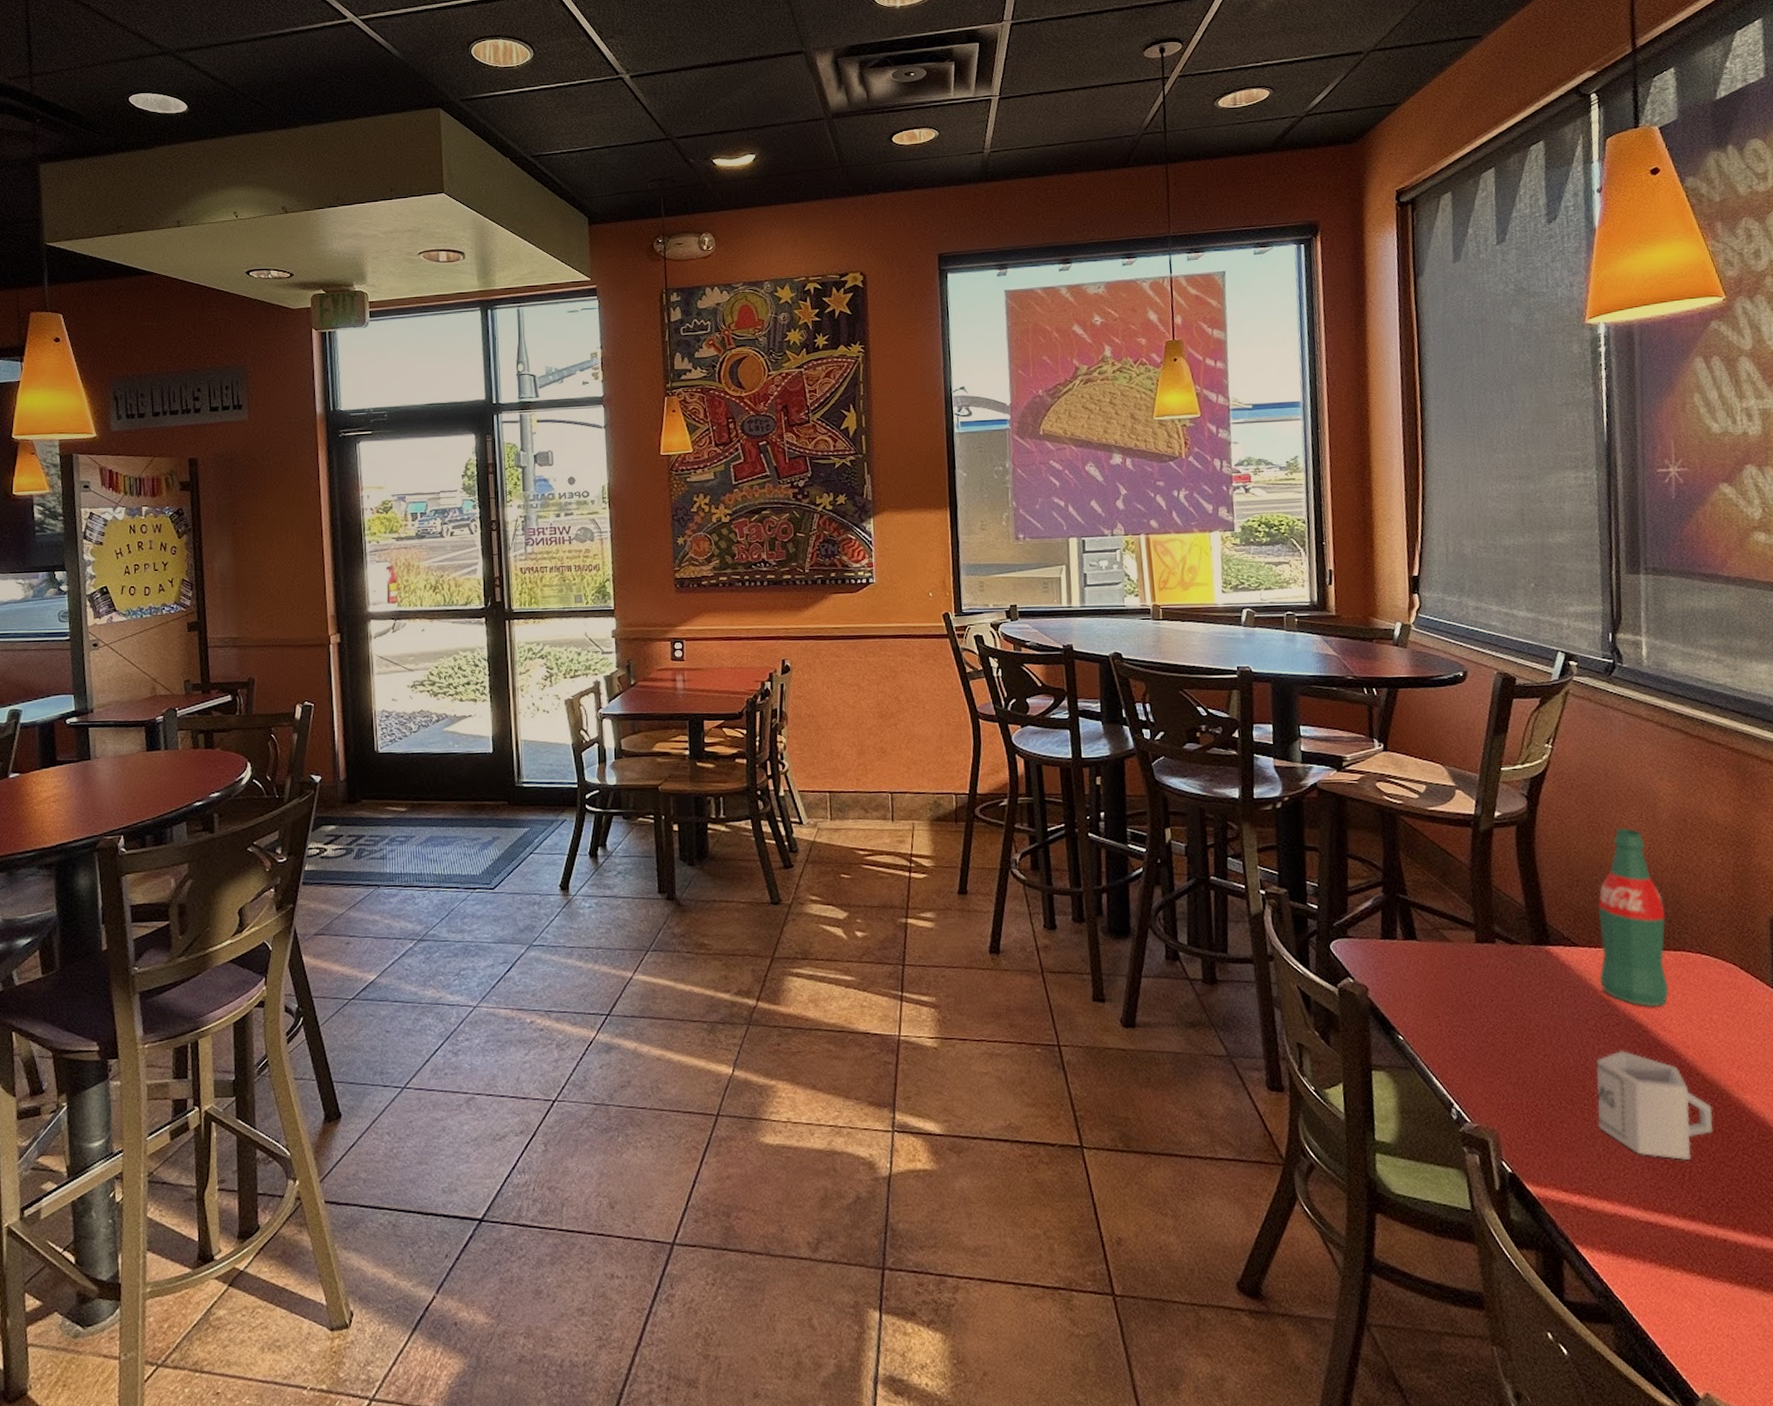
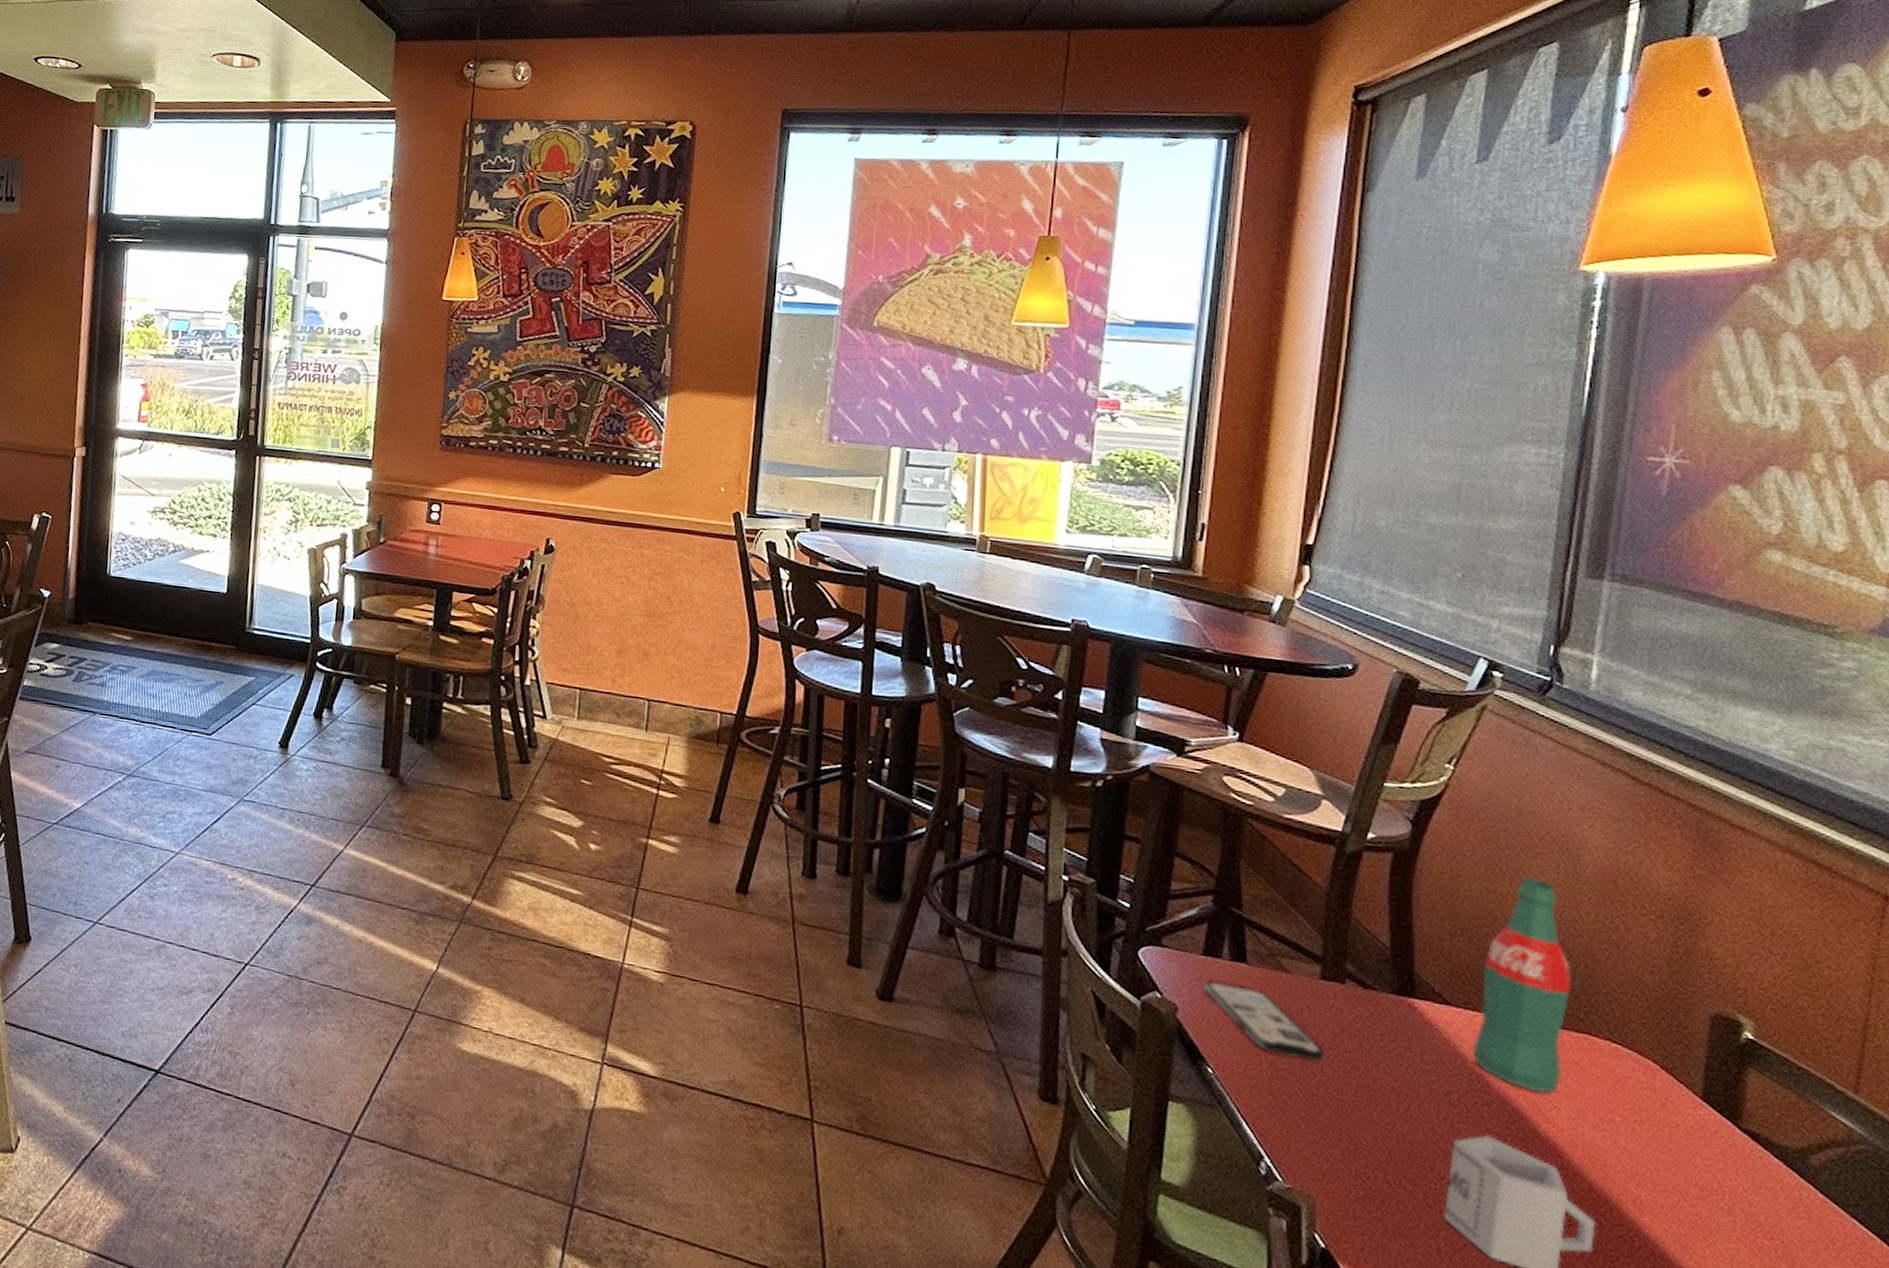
smartphone: none [1386,959,1489,1013] -> present [1204,980,1325,1061]

